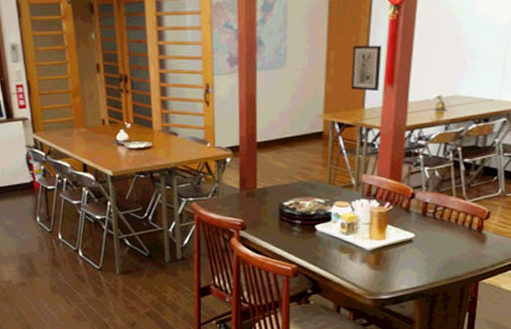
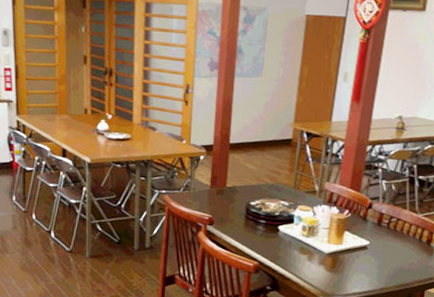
wall art: present [351,45,381,92] -> none [321,62,351,107]

